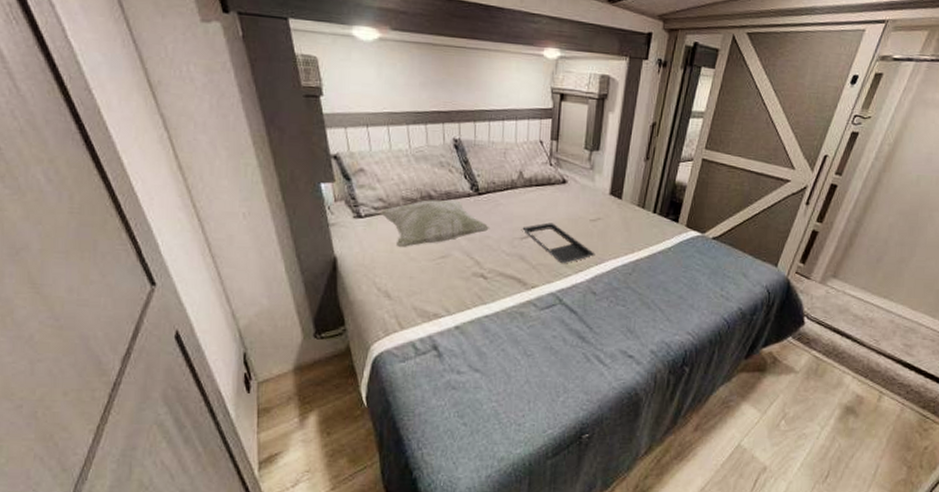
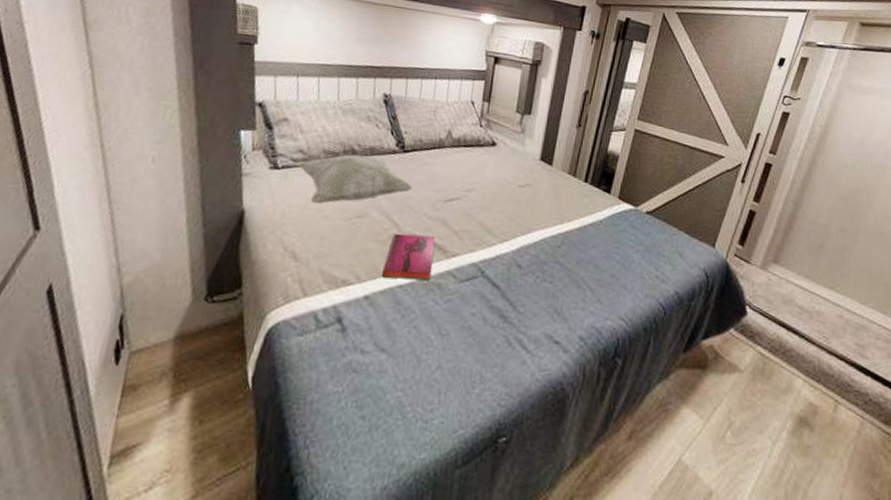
hardback book: none [468,270,515,310] -> present [381,233,435,280]
serving tray: present [522,222,596,263] -> none [447,185,523,231]

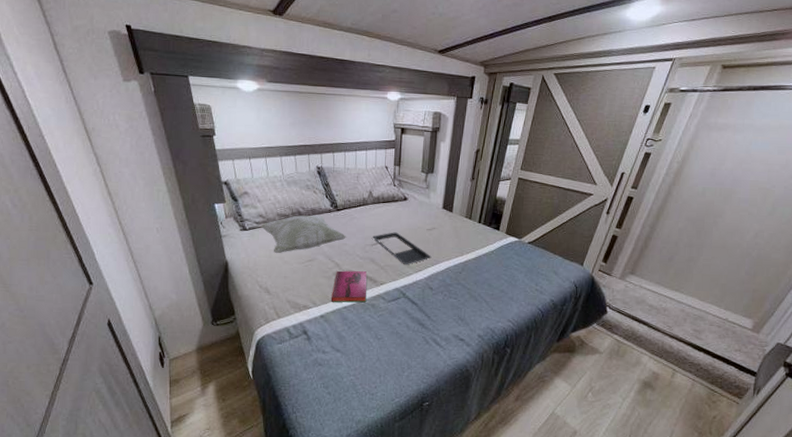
serving tray: none [447,185,523,231] -> present [372,232,432,264]

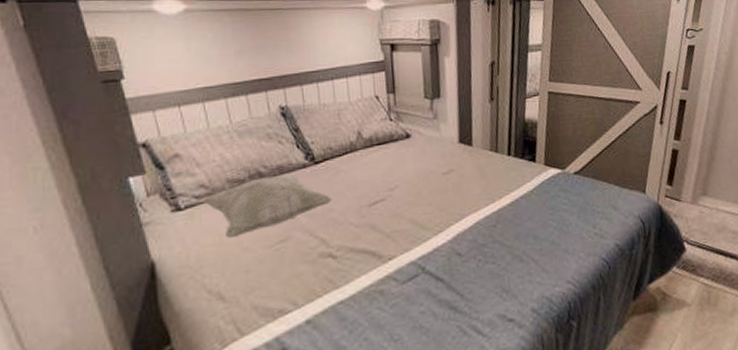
hardback book: present [331,270,367,303] -> none [318,244,372,297]
serving tray: present [372,232,432,264] -> none [369,183,454,226]

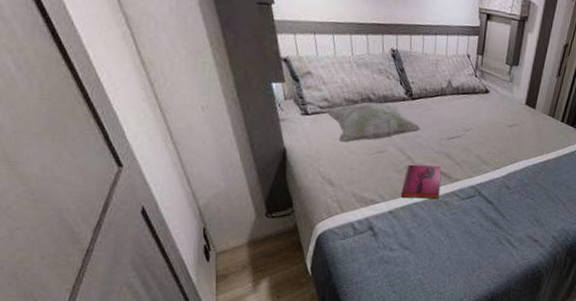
hardback book: none [318,244,372,297] -> present [400,164,441,199]

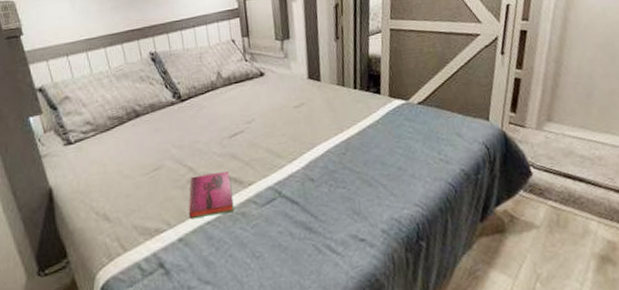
decorative pillow: present [325,102,422,142] -> none [89,110,198,167]

